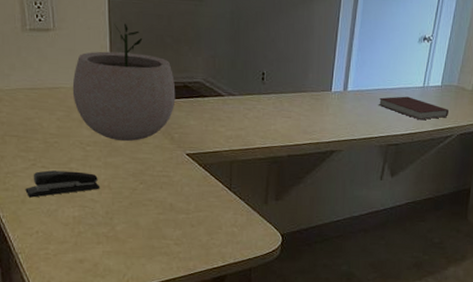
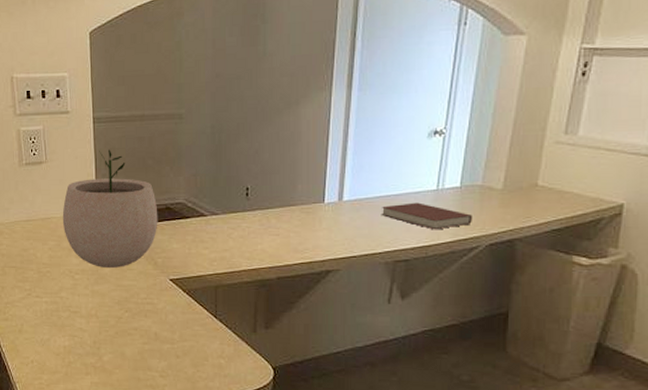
stapler: present [25,170,100,198] -> none [22,300,88,327]

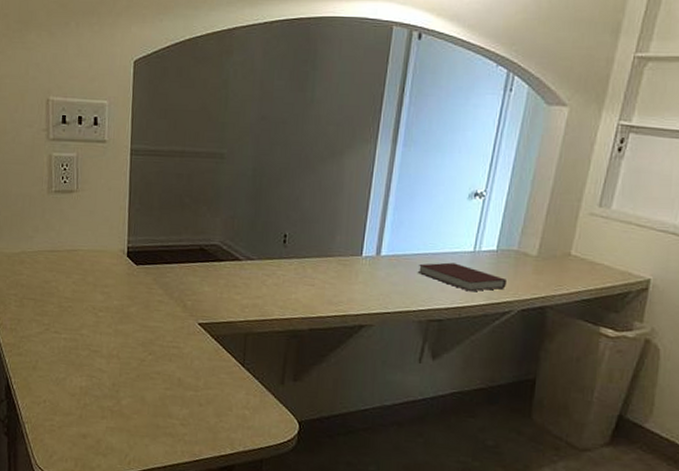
plant pot: present [62,149,158,268] -> none [89,183,191,308]

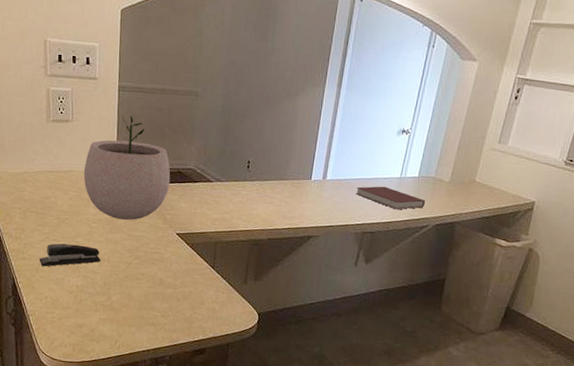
stapler: none [37,336,109,364] -> present [39,243,101,267]
plant pot: none [89,183,191,308] -> present [83,116,171,220]

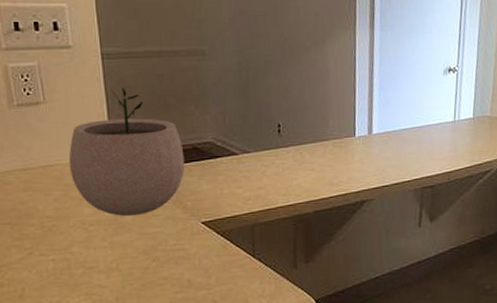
stapler: present [39,243,101,267] -> none [22,255,108,291]
notebook: present [355,186,425,210] -> none [407,133,485,157]

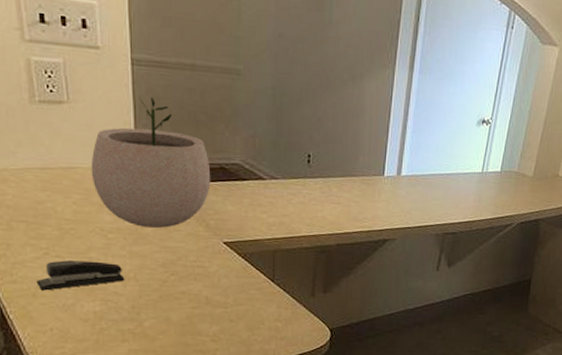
stapler: none [22,255,108,291] -> present [36,260,125,291]

